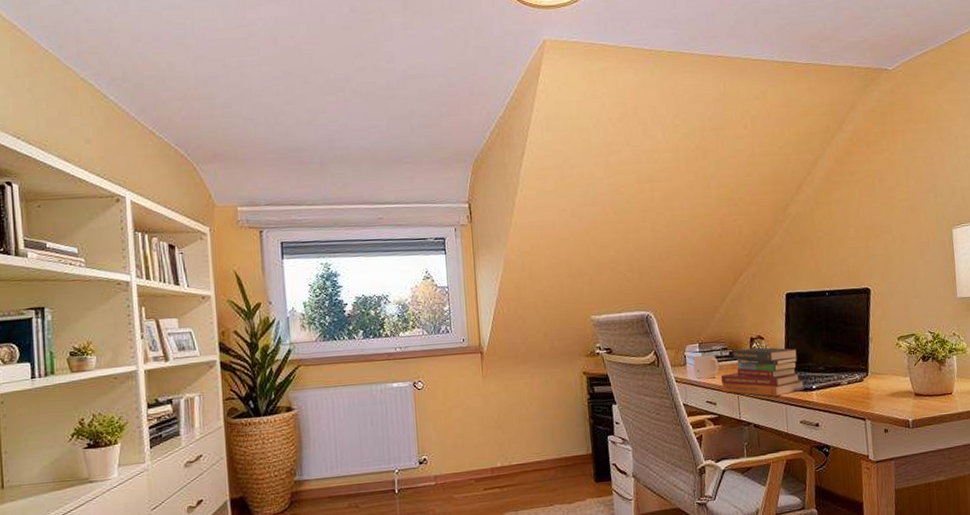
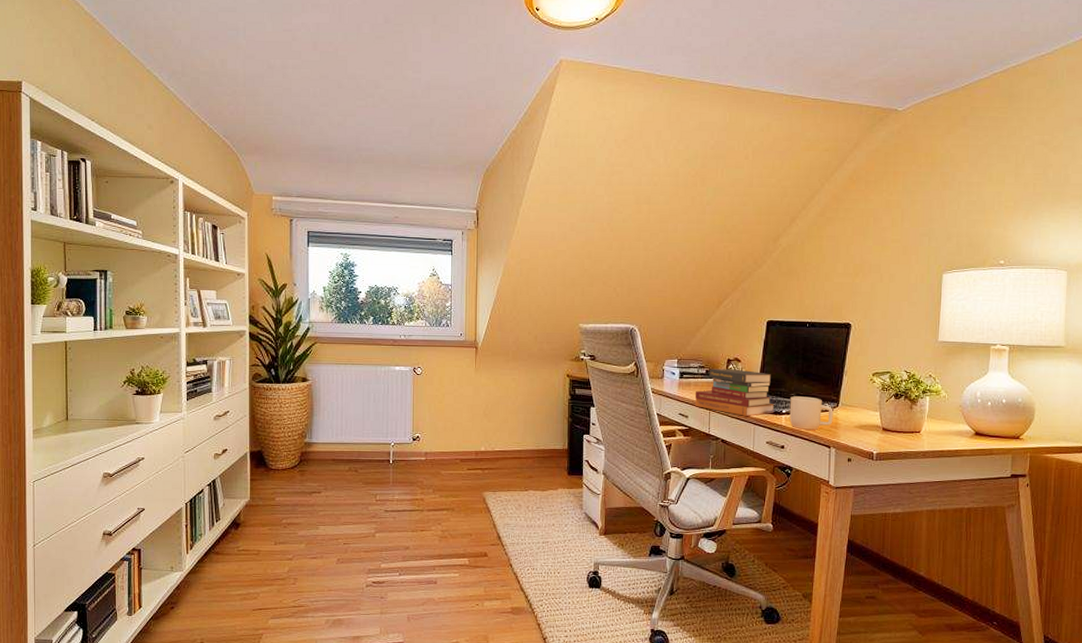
mug: present [693,354,720,379] -> none [671,370,695,393]
mug: none [818,368,865,404] -> present [789,396,833,430]

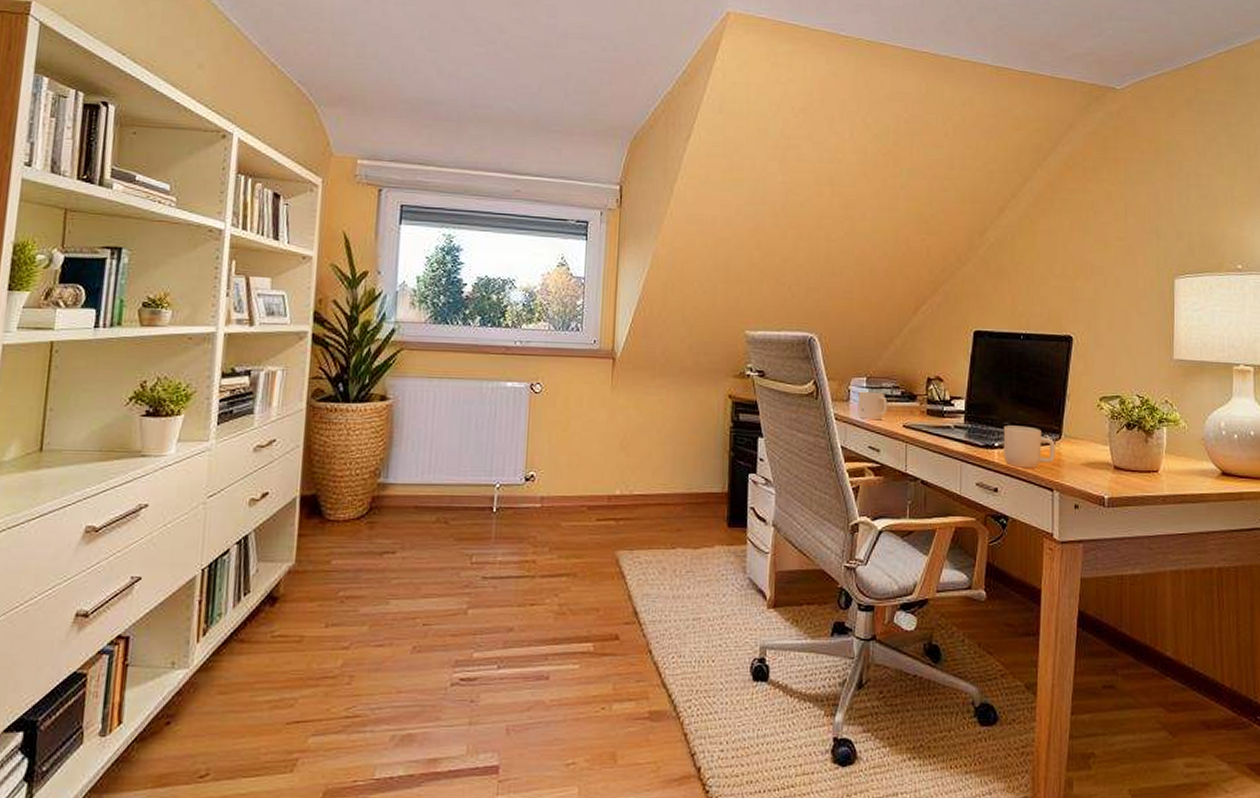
mug: none [671,370,695,393] -> present [858,391,888,421]
books: present [695,369,775,416] -> none [889,389,985,450]

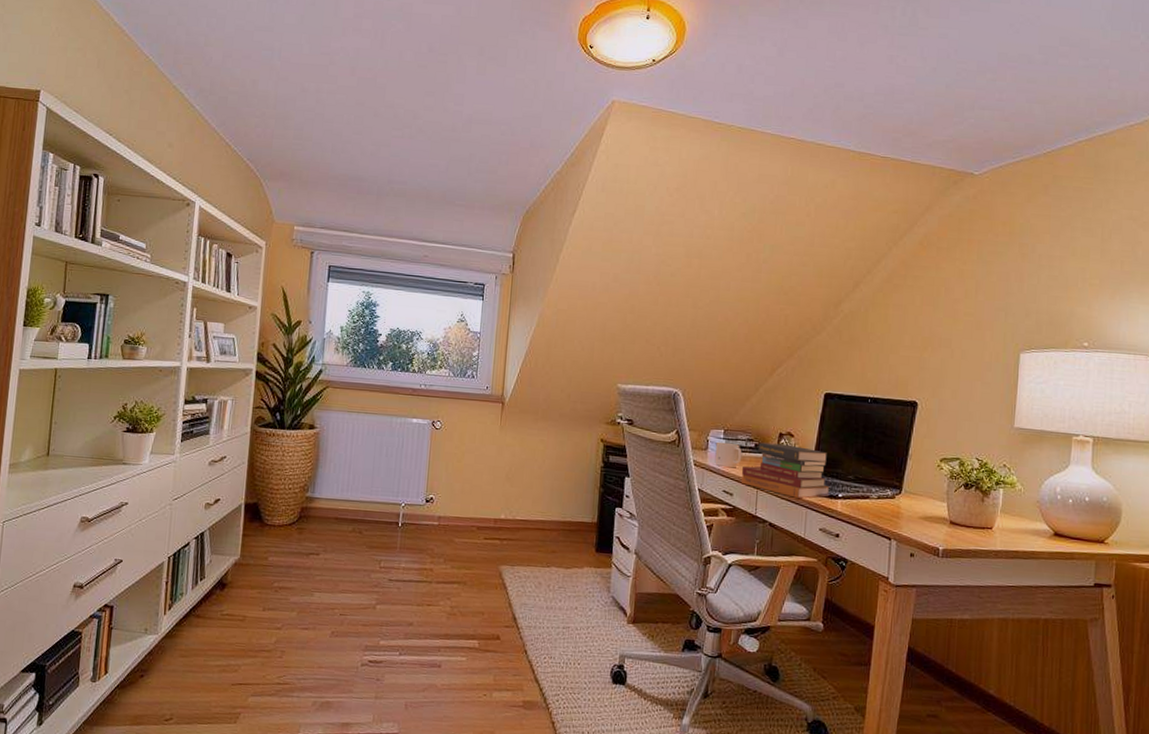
books: none [889,389,985,450] -> present [742,442,830,499]
mug: present [1003,425,1055,468] -> none [846,479,895,519]

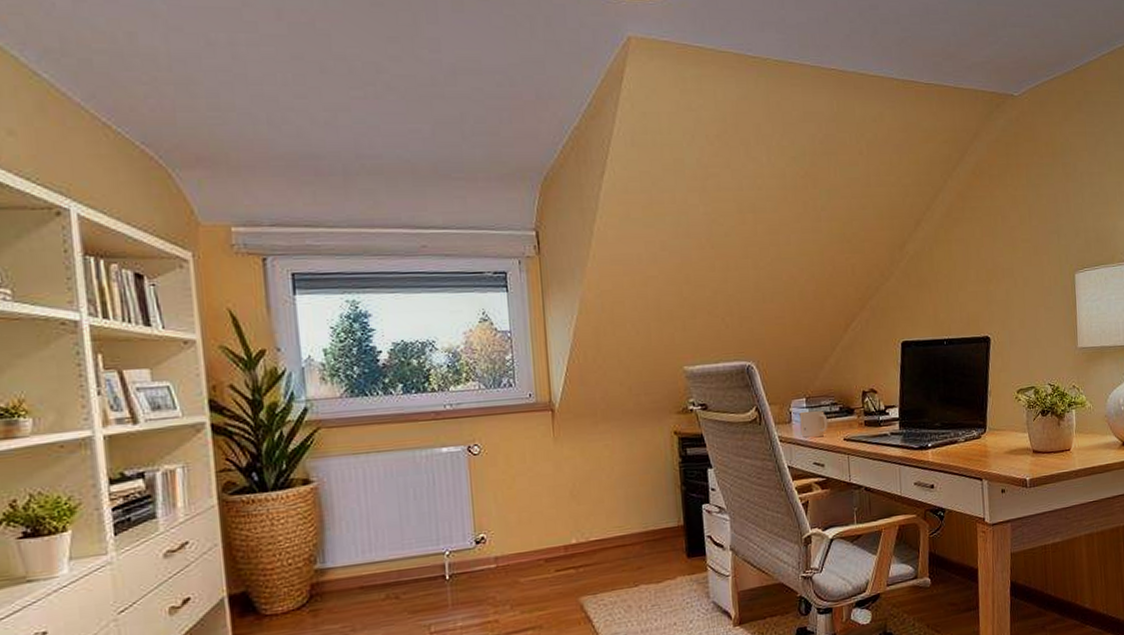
books: present [742,442,830,499] -> none [830,401,920,457]

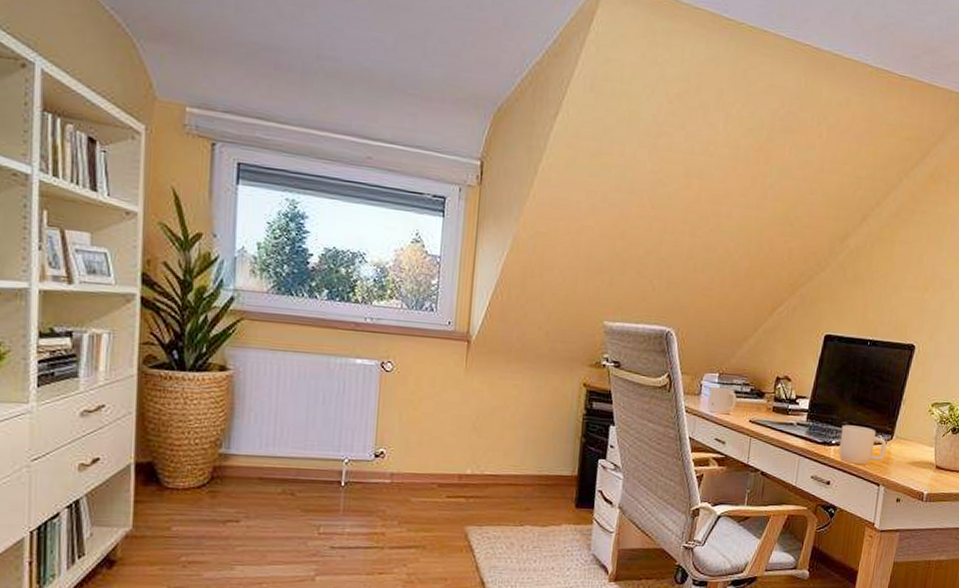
mug: none [934,424,982,464] -> present [838,425,887,465]

